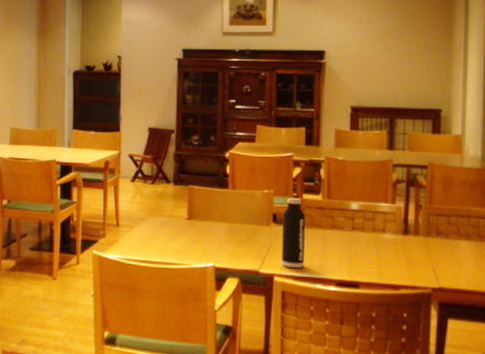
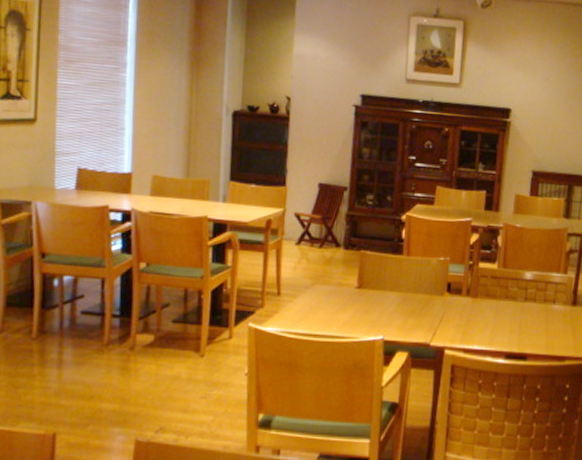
water bottle: present [281,197,305,269] -> none [452,265,480,341]

